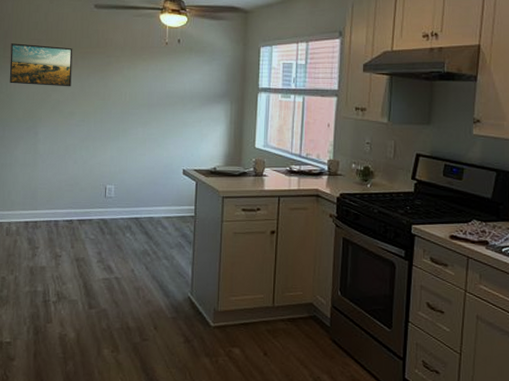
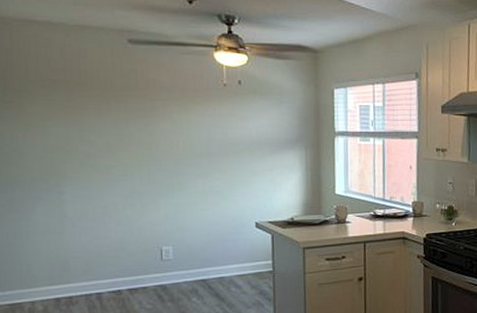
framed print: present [9,43,73,87] -> none [13,85,105,137]

